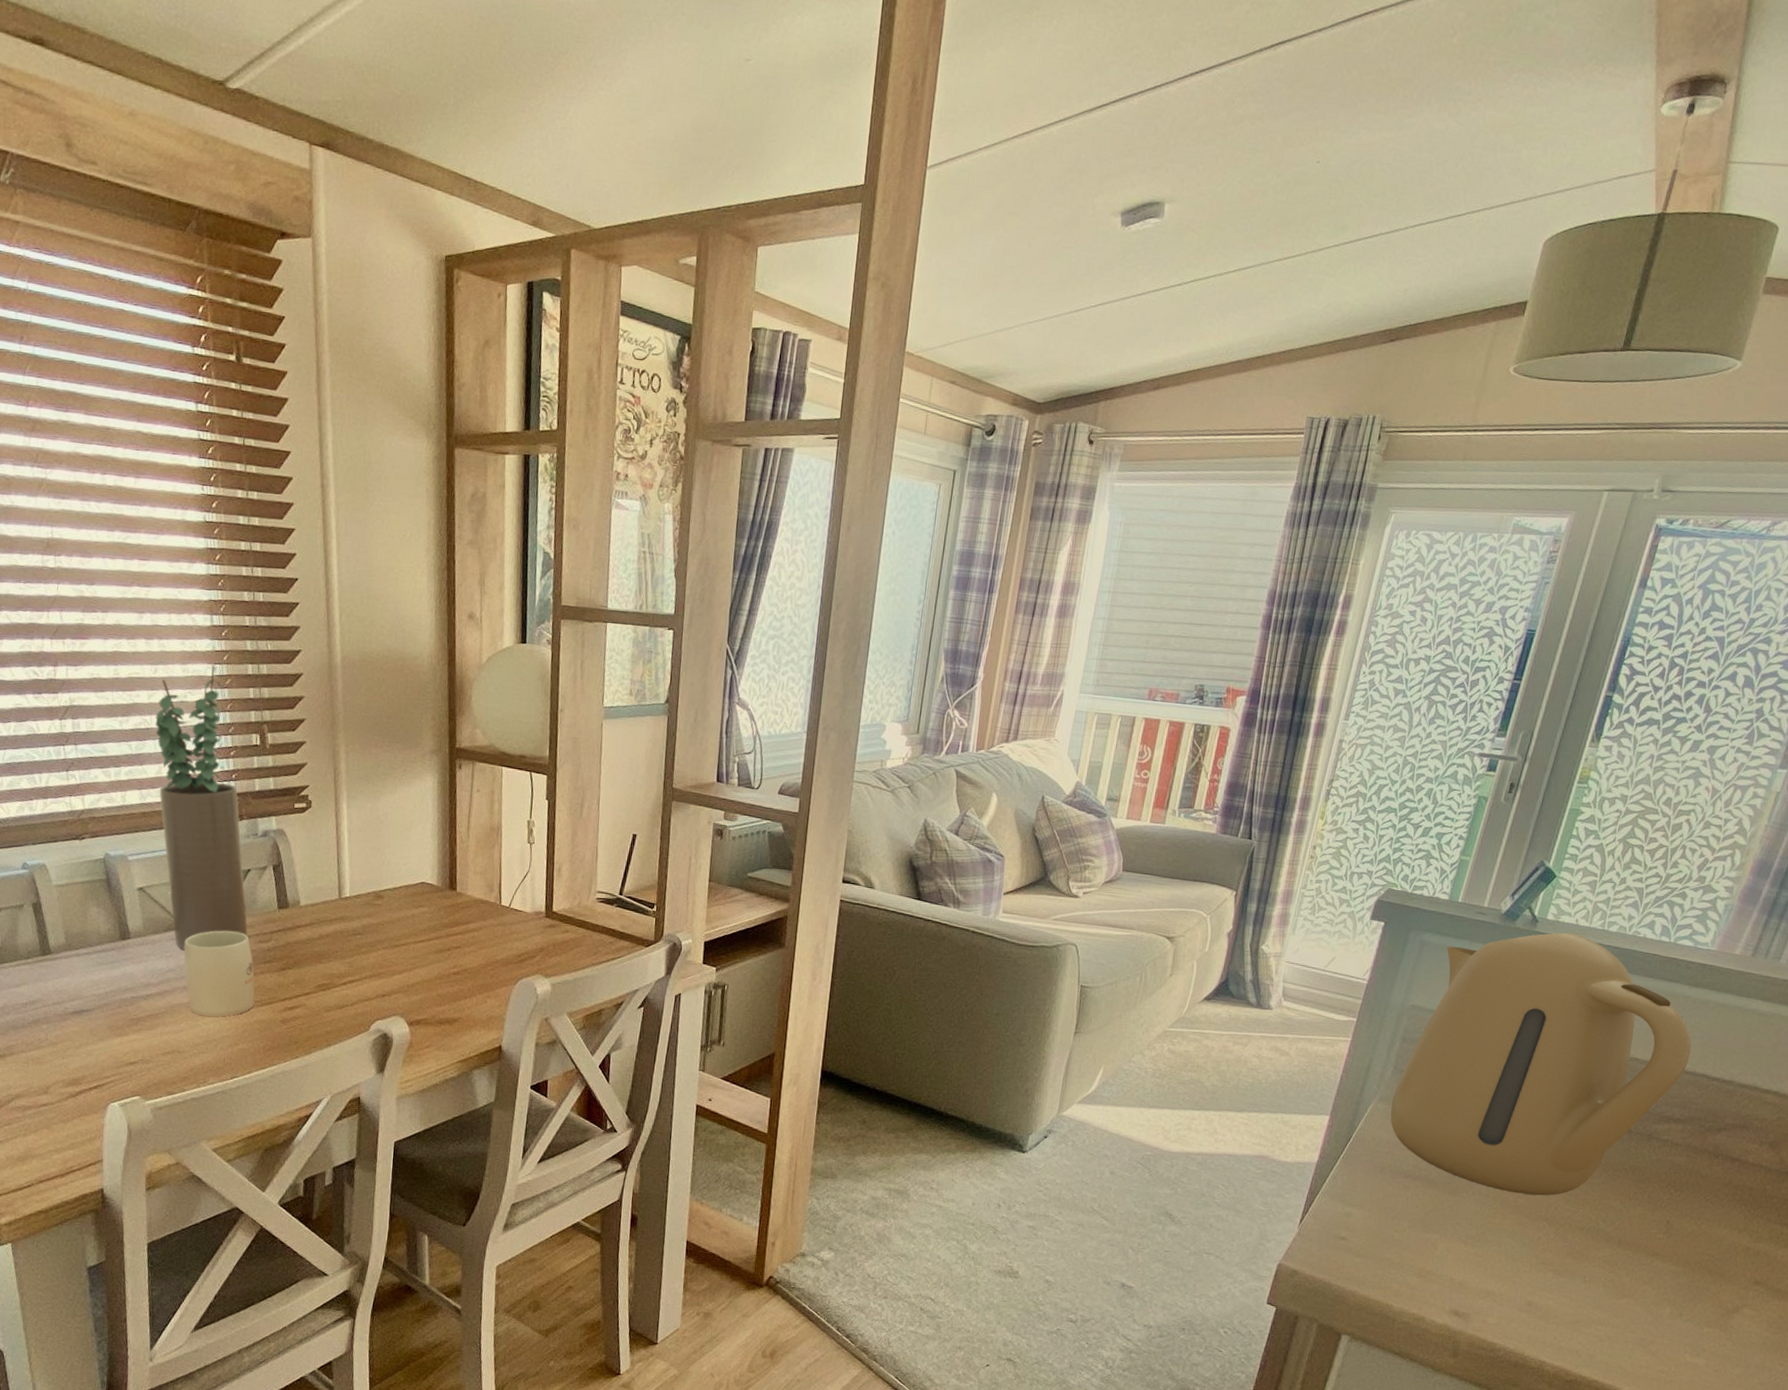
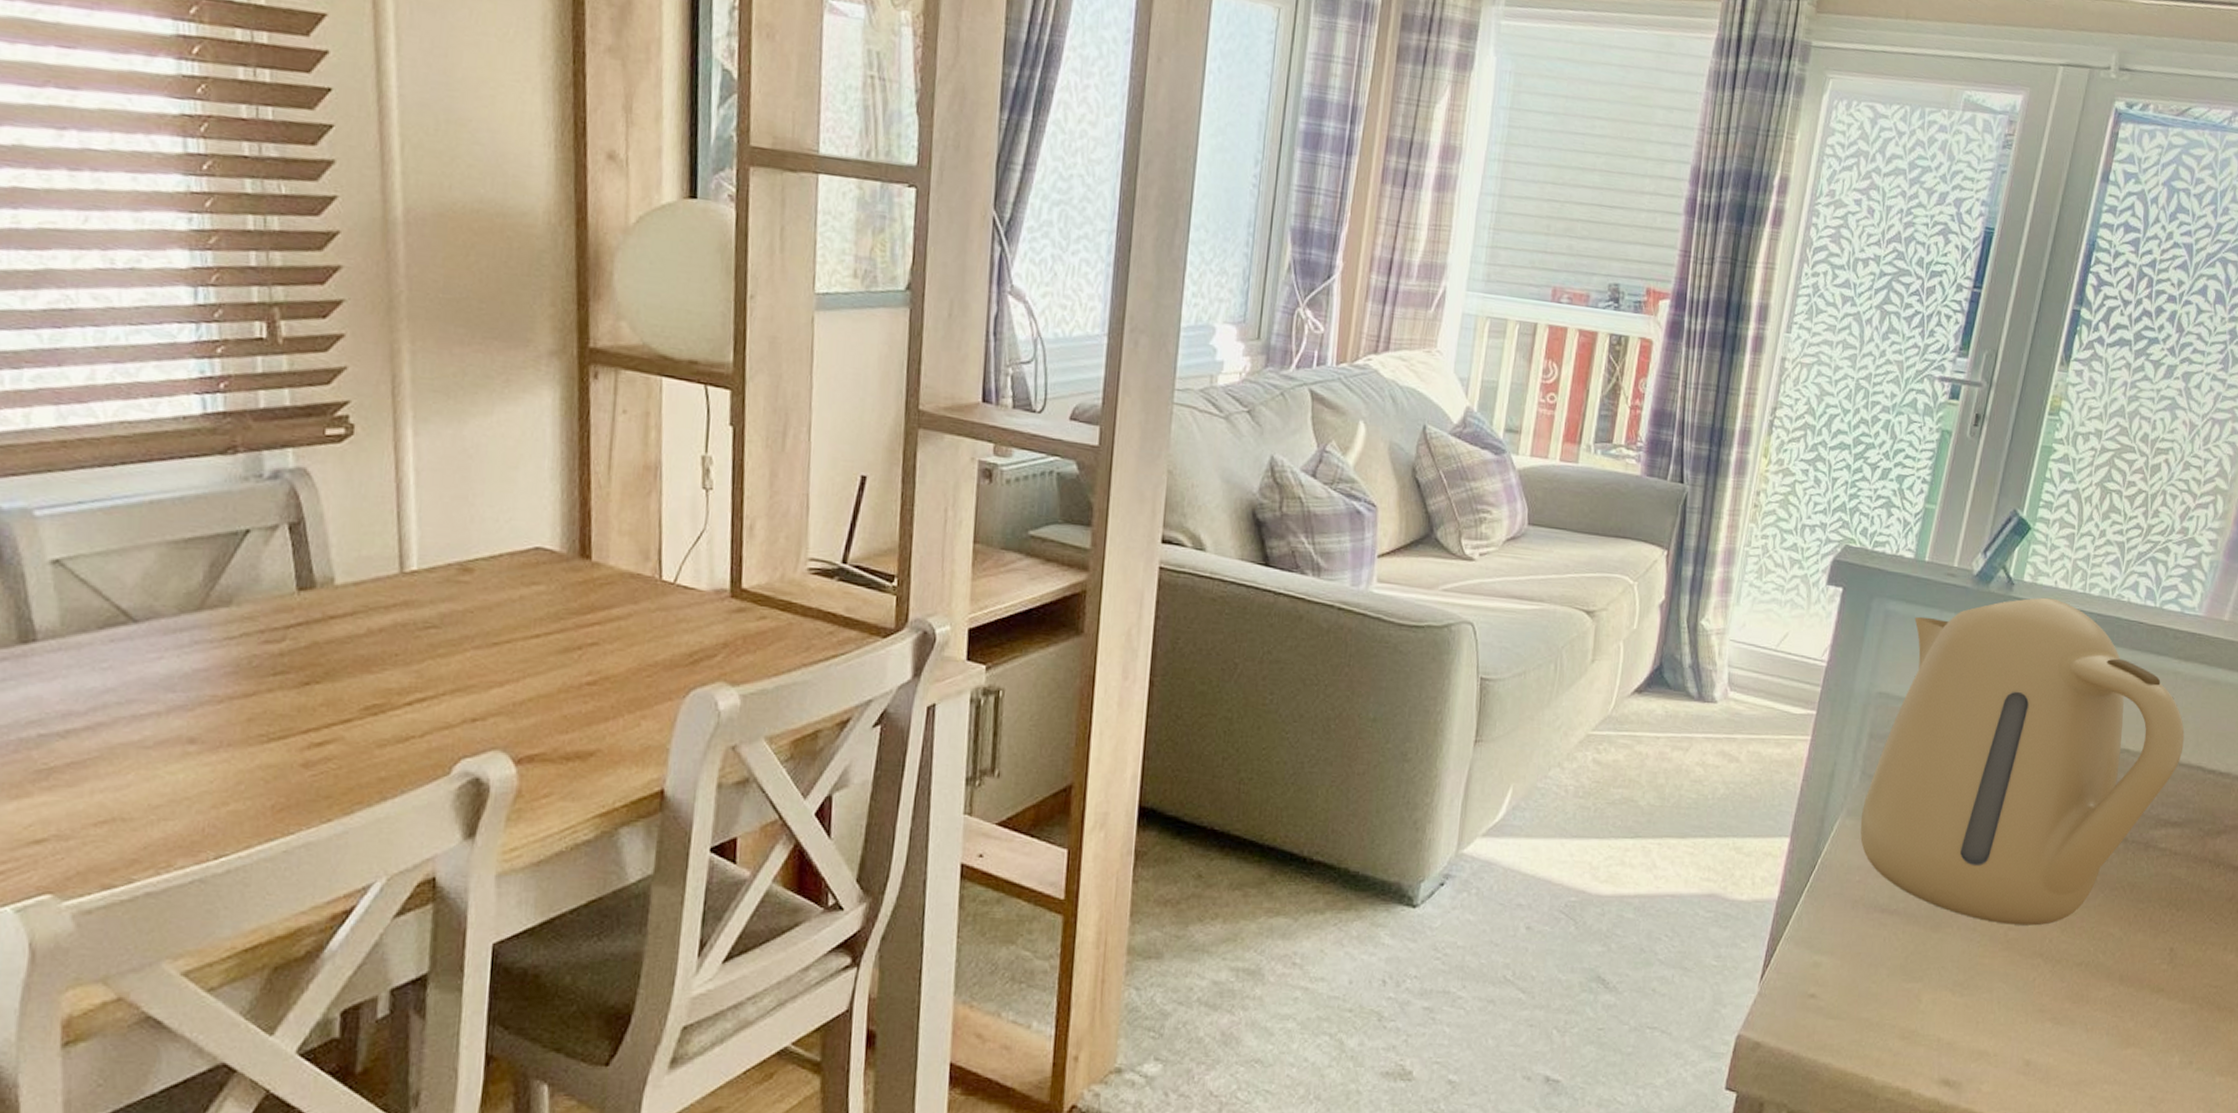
vase: present [155,665,248,952] -> none [84,214,245,660]
mug: present [183,930,255,1017] -> none [131,625,258,763]

